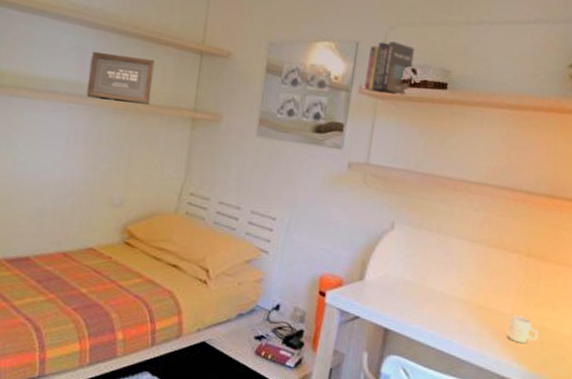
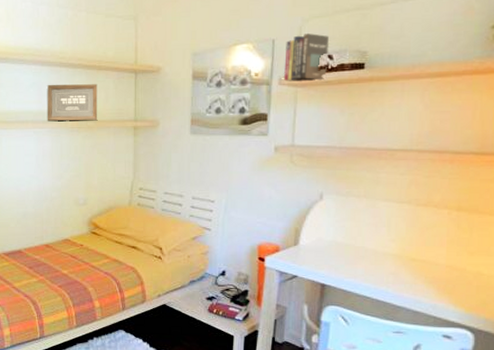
mug: present [508,315,538,344] -> none [443,265,474,289]

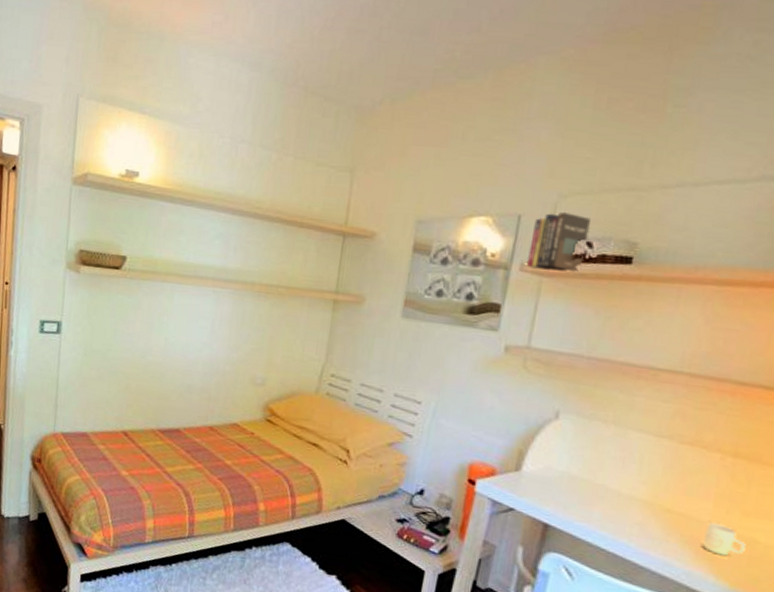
picture frame: present [47,84,98,122] -> none [231,238,296,287]
mug: none [443,265,474,289] -> present [703,523,746,556]

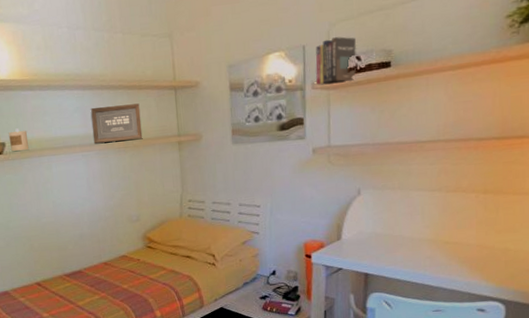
candle: none [131,243,155,270] -> present [8,128,29,151]
picture frame: none [231,238,296,287] -> present [91,103,143,143]
mug: present [703,523,746,556] -> none [474,243,502,266]

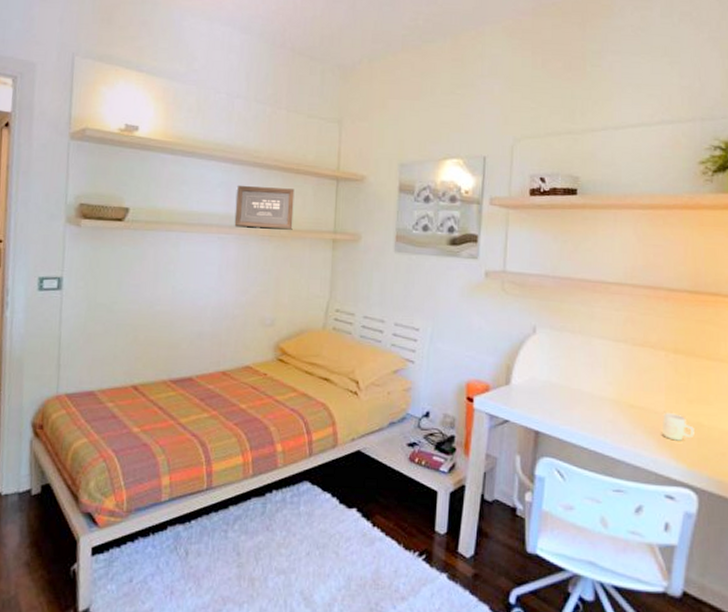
candle: present [8,128,29,151] -> none [134,194,158,220]
books: present [316,36,356,85] -> none [495,153,541,204]
mug: none [474,243,502,266] -> present [662,413,694,441]

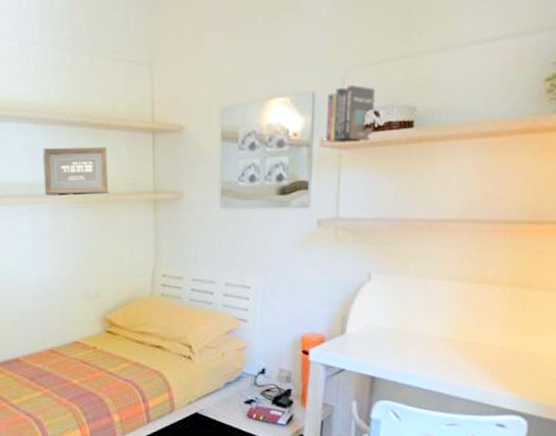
books: none [495,153,541,204] -> present [326,85,374,144]
mug: present [662,413,694,441] -> none [496,346,527,373]

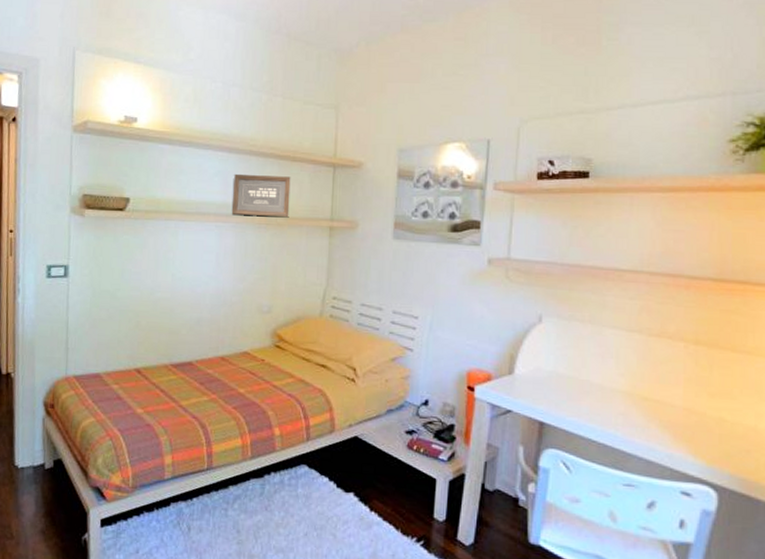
books: present [326,85,374,144] -> none [500,136,550,189]

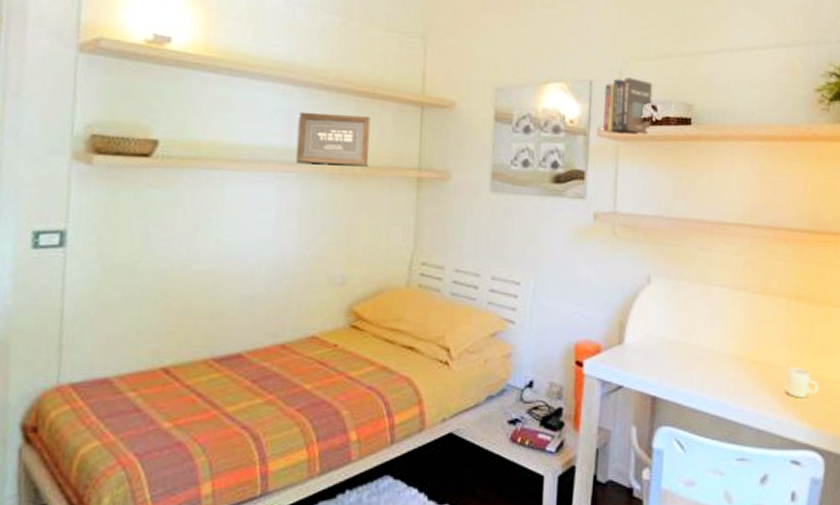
books: none [500,136,550,189] -> present [604,77,652,135]
mug: none [680,407,715,436] -> present [786,368,819,398]

